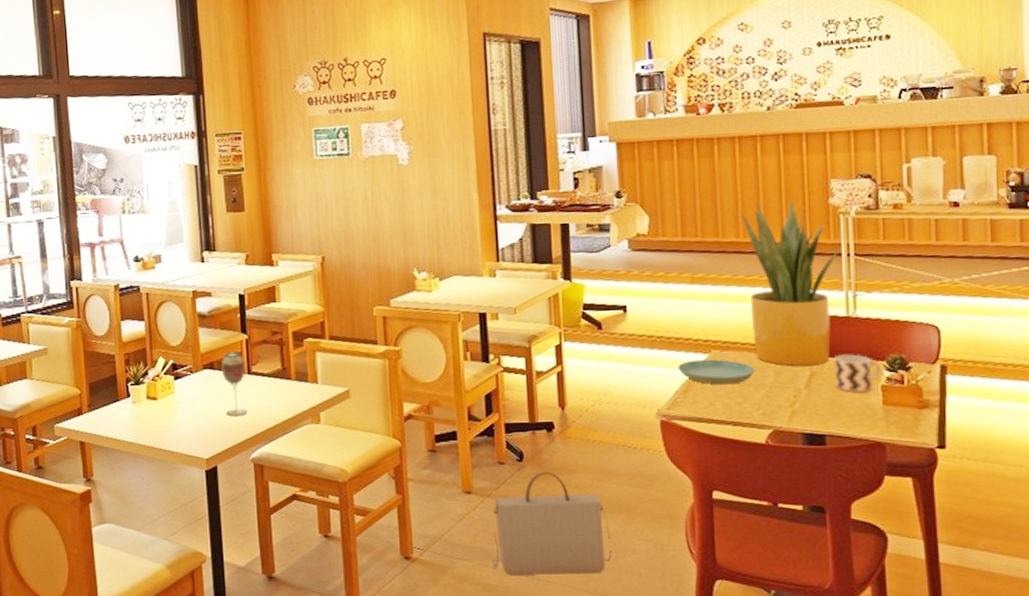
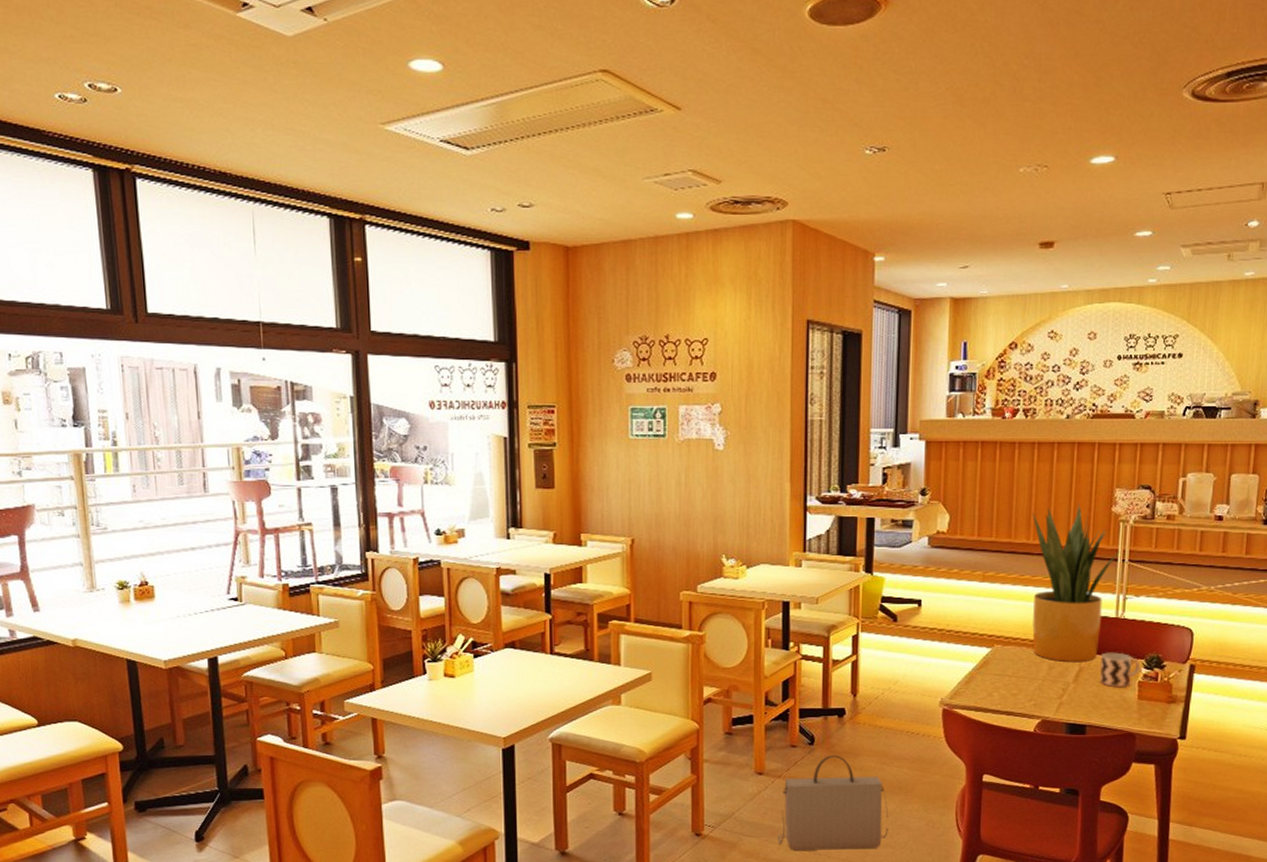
wineglass: present [221,351,246,417] -> none [523,631,547,696]
saucer: present [677,359,754,385] -> none [963,653,1031,677]

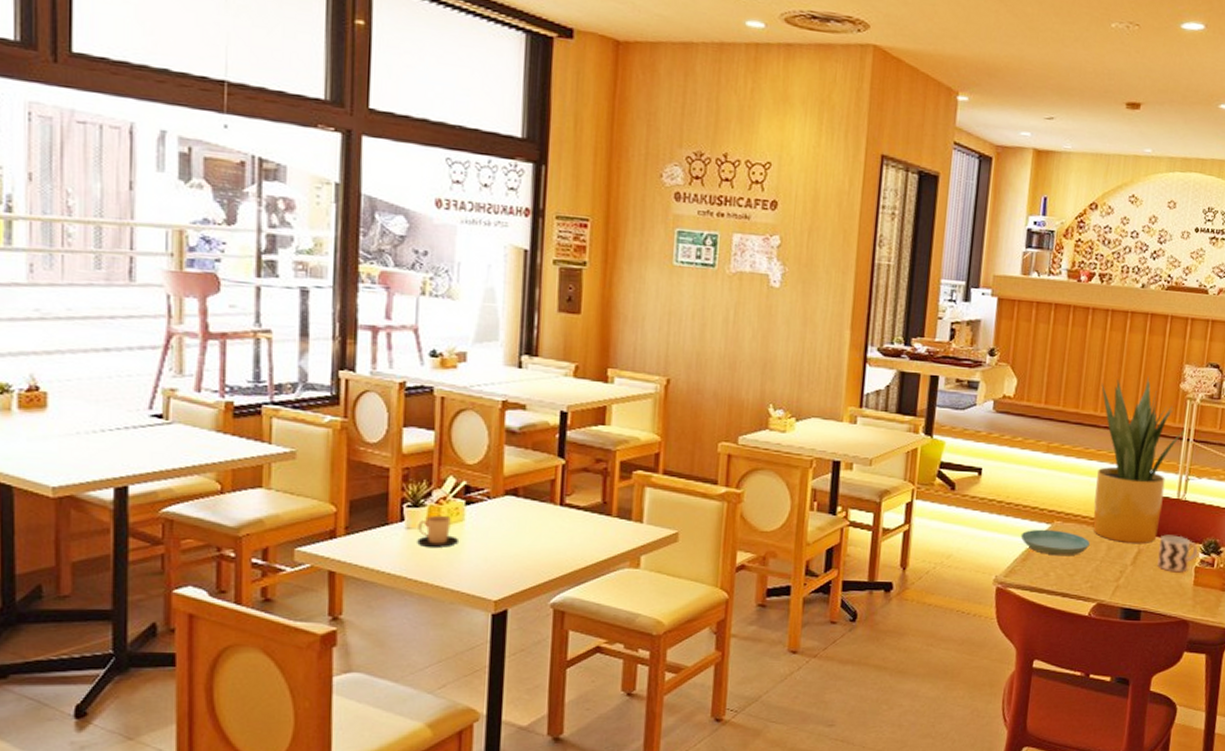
cup: none [438,667,470,694] -> present [417,515,458,547]
shopping bag: present [778,755,889,850] -> none [808,633,932,740]
saucer: none [963,653,1031,677] -> present [1020,529,1090,556]

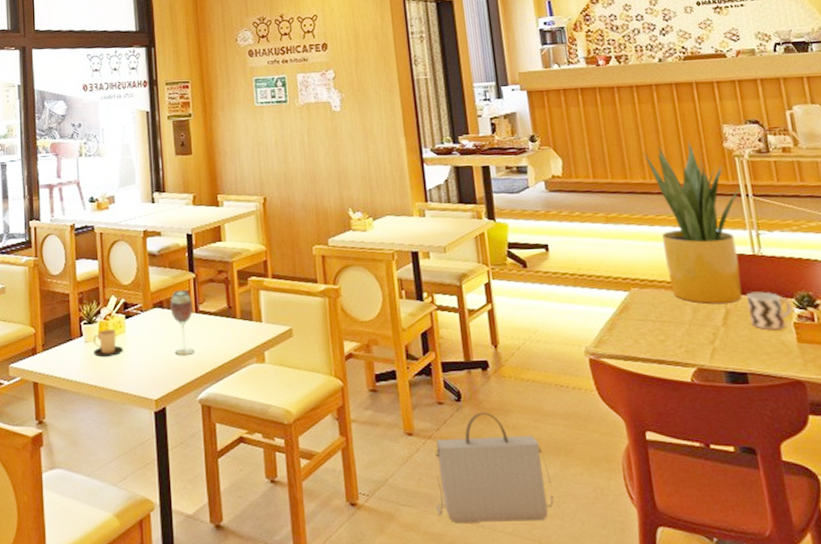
wineglass: none [527,477,557,554] -> present [170,290,194,356]
shopping bag: none [808,633,932,740] -> present [435,412,554,522]
saucer: present [1020,529,1090,556] -> none [600,297,673,323]

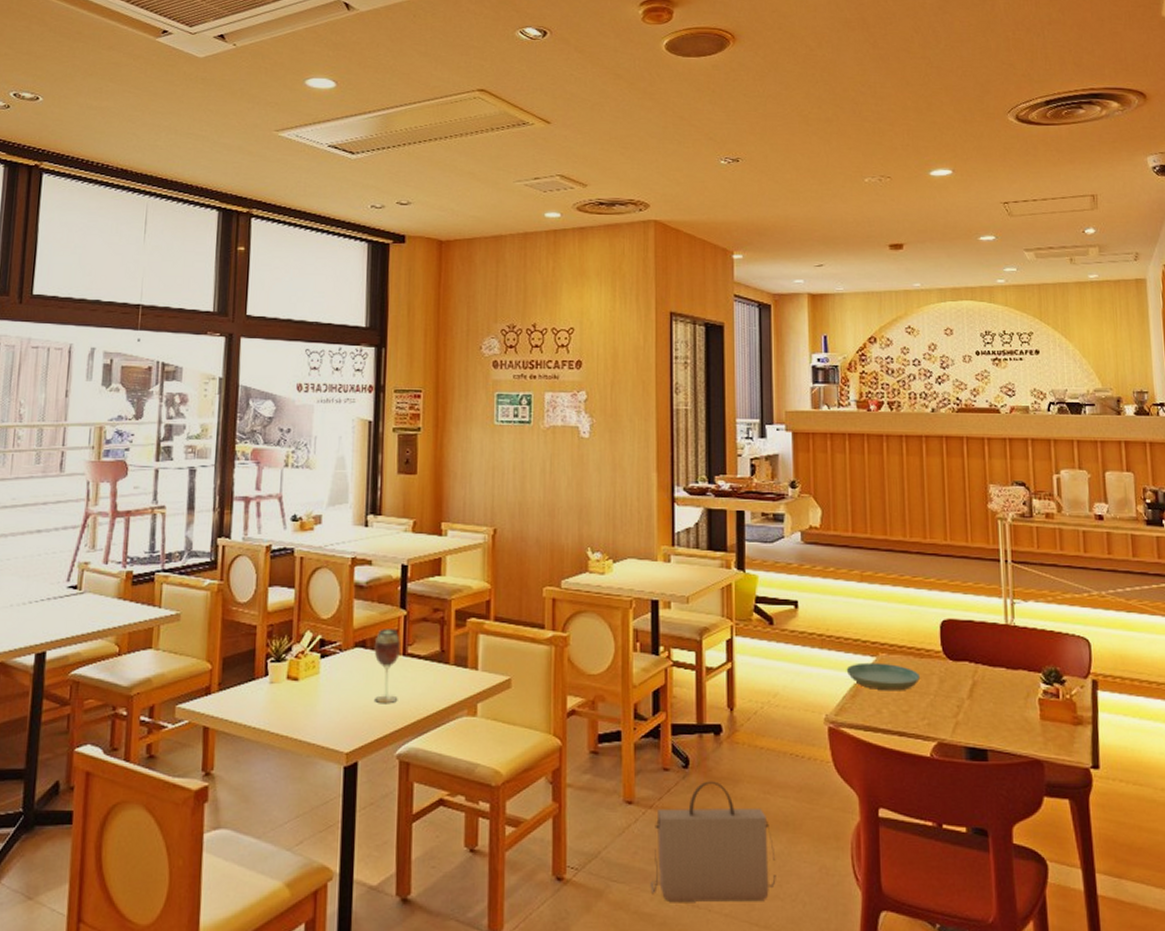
cup: present [93,328,123,356] -> none [279,668,314,700]
saucer: none [600,297,673,323] -> present [846,662,920,691]
planter: present [643,140,743,304] -> none [906,498,1002,674]
cup: present [746,291,792,329] -> none [995,664,1038,704]

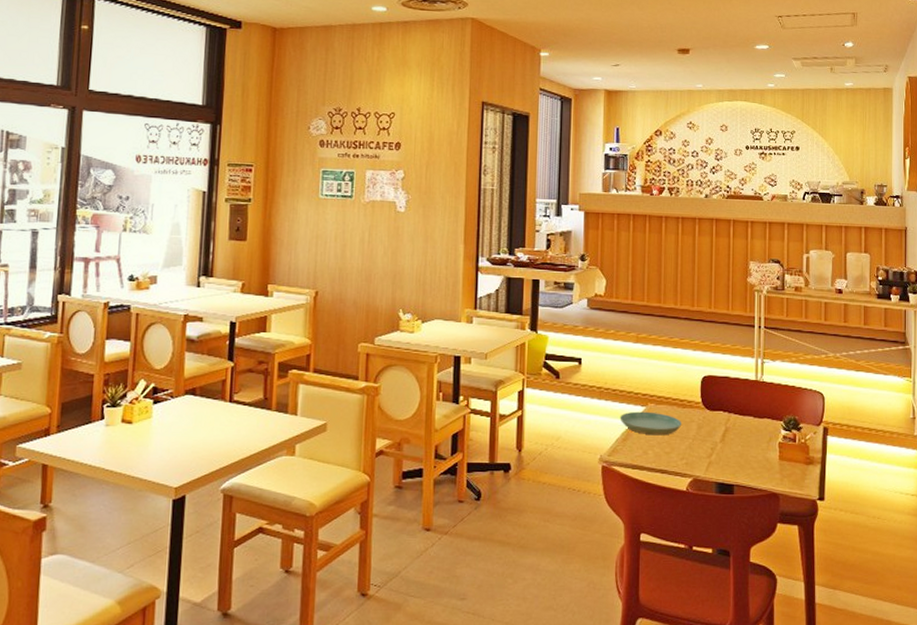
wineglass: present [374,629,400,704] -> none [203,378,227,445]
shopping bag: present [650,781,776,902] -> none [443,511,552,613]

